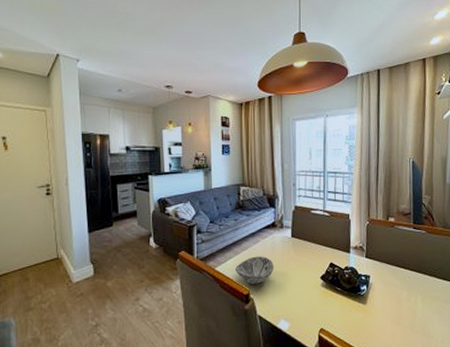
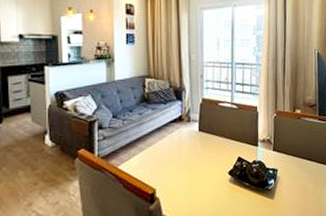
decorative bowl: present [235,256,274,284] -> none [140,152,181,183]

